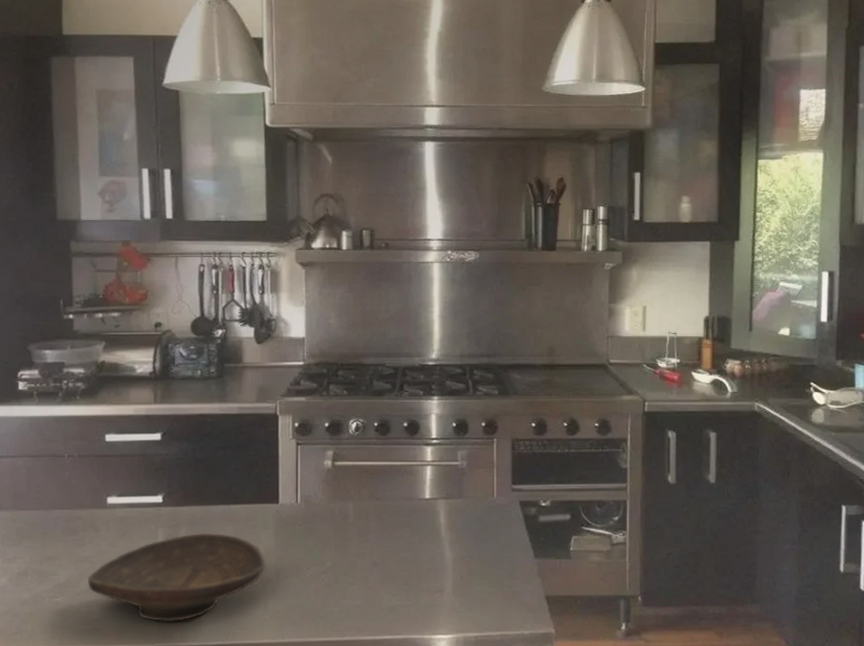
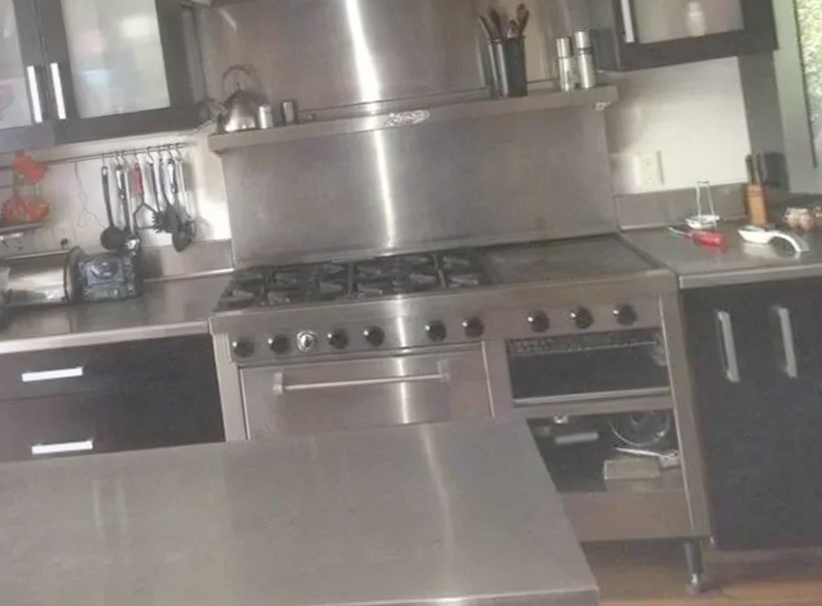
decorative bowl: present [87,532,266,622] -> none [21,481,220,592]

